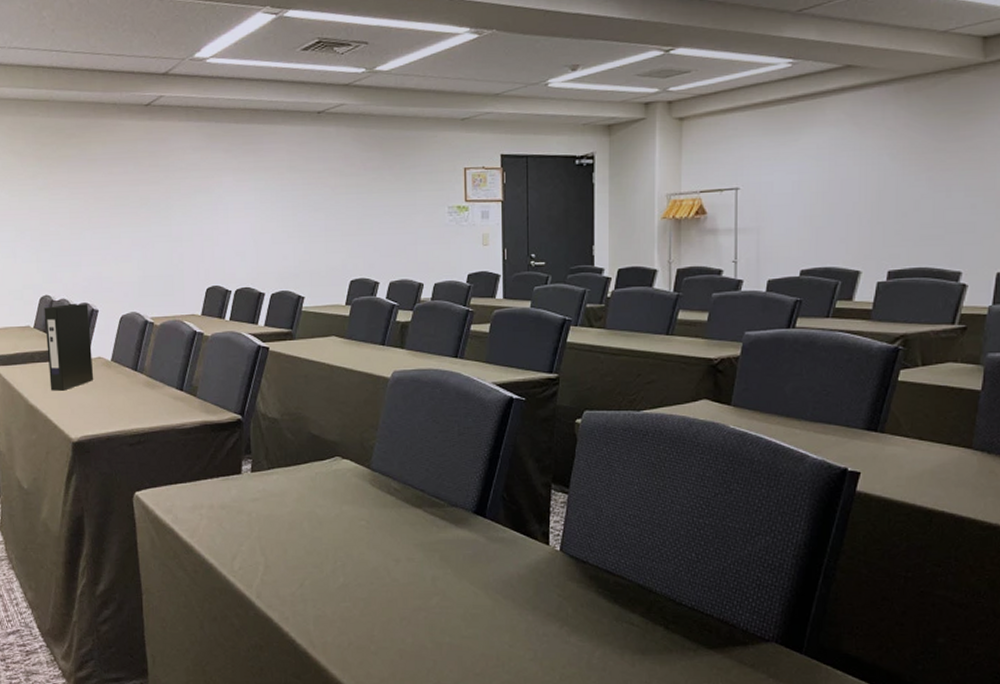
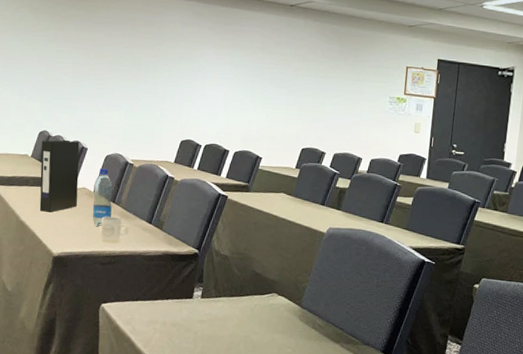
bottle: none [110,332,135,400] -> present [92,168,113,226]
mug: none [124,387,157,419] -> present [101,216,129,243]

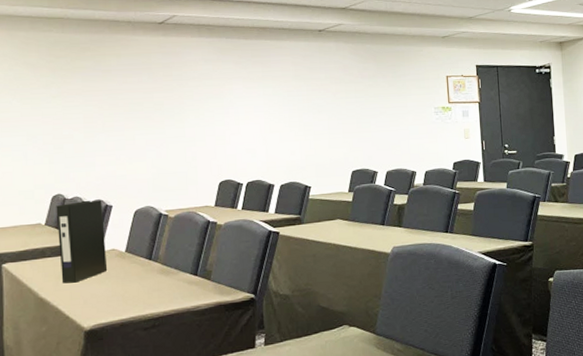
bottle: present [92,168,113,226] -> none [125,225,149,288]
mug: present [101,216,129,243] -> none [138,274,172,304]

